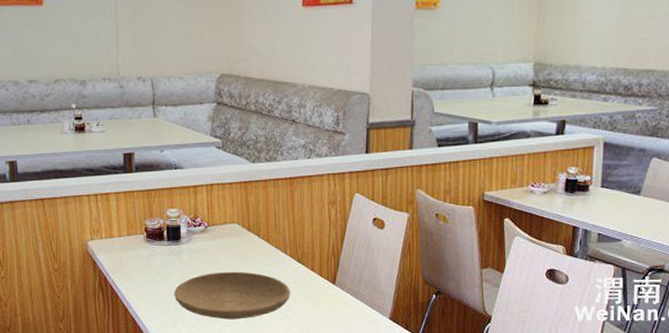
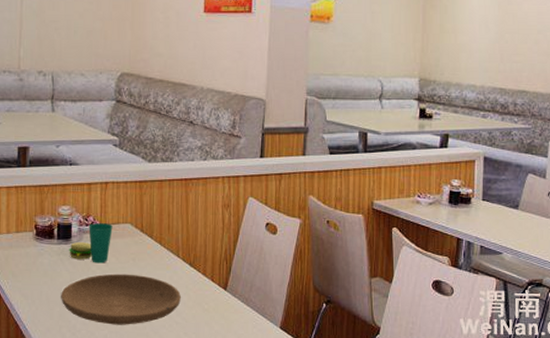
cup: none [179,224,220,262] -> present [69,223,113,263]

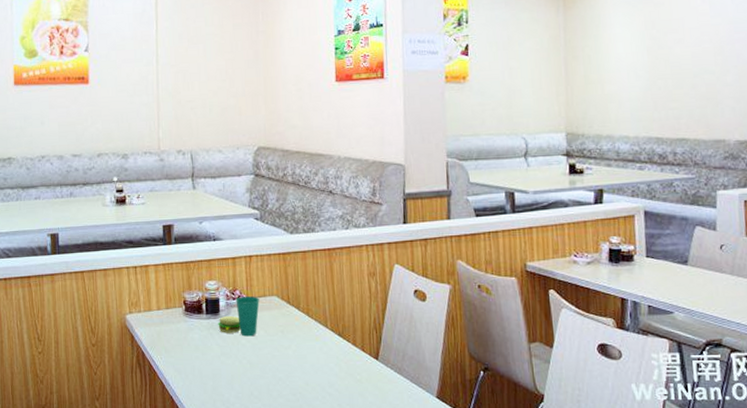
plate: present [61,273,181,325] -> none [213,346,332,398]

